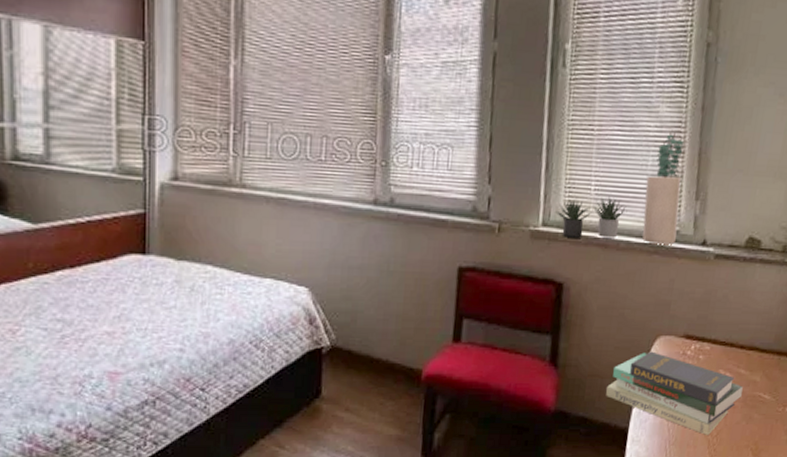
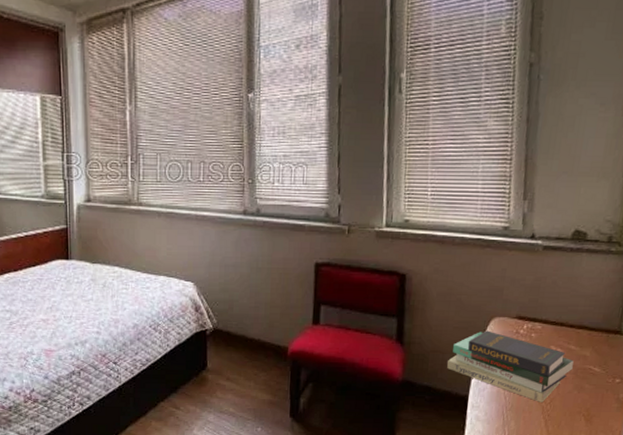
succulent plant: present [555,196,627,238] -> none [397,199,461,236]
vase: present [642,129,685,245] -> none [475,140,512,240]

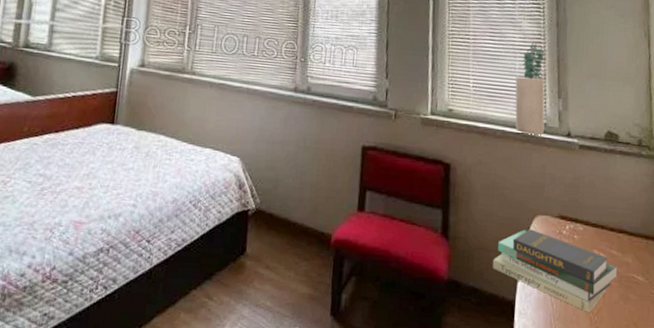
vase: none [475,140,512,240] -> present [515,40,545,136]

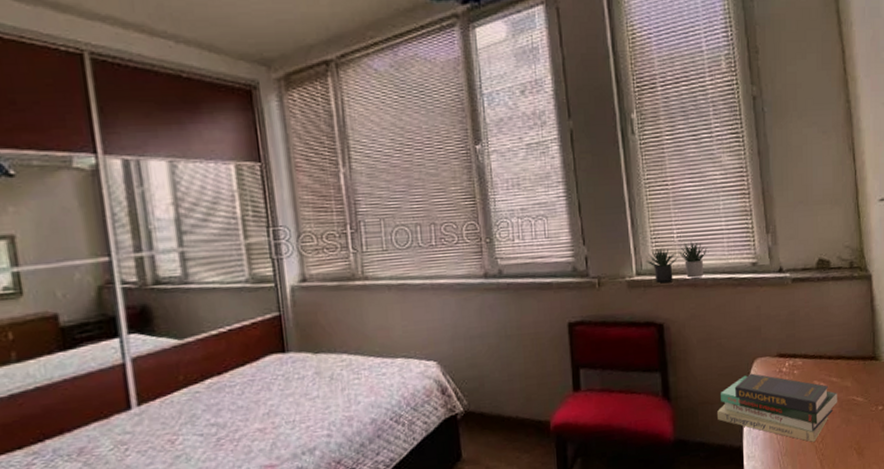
succulent plant: none [441,92,501,127] -> present [646,240,709,283]
vase: present [515,40,545,136] -> none [721,175,755,278]

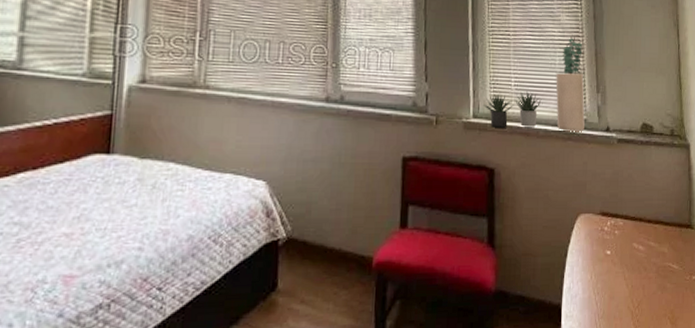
books: present [716,373,837,443] -> none [538,229,654,308]
vase: none [721,175,755,278] -> present [556,34,585,132]

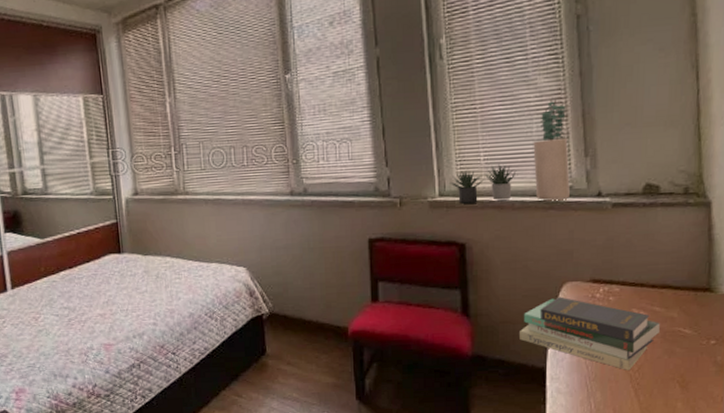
books: none [538,229,654,308] -> present [518,297,660,371]

